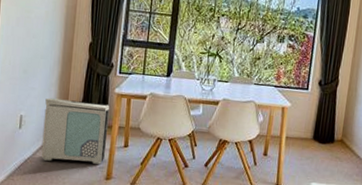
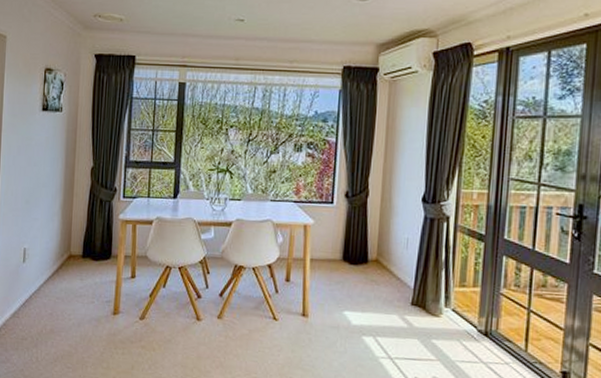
air purifier: present [41,97,110,164] -> none [45,228,115,298]

